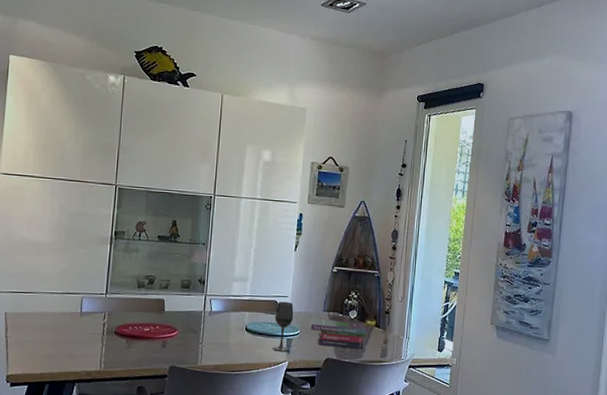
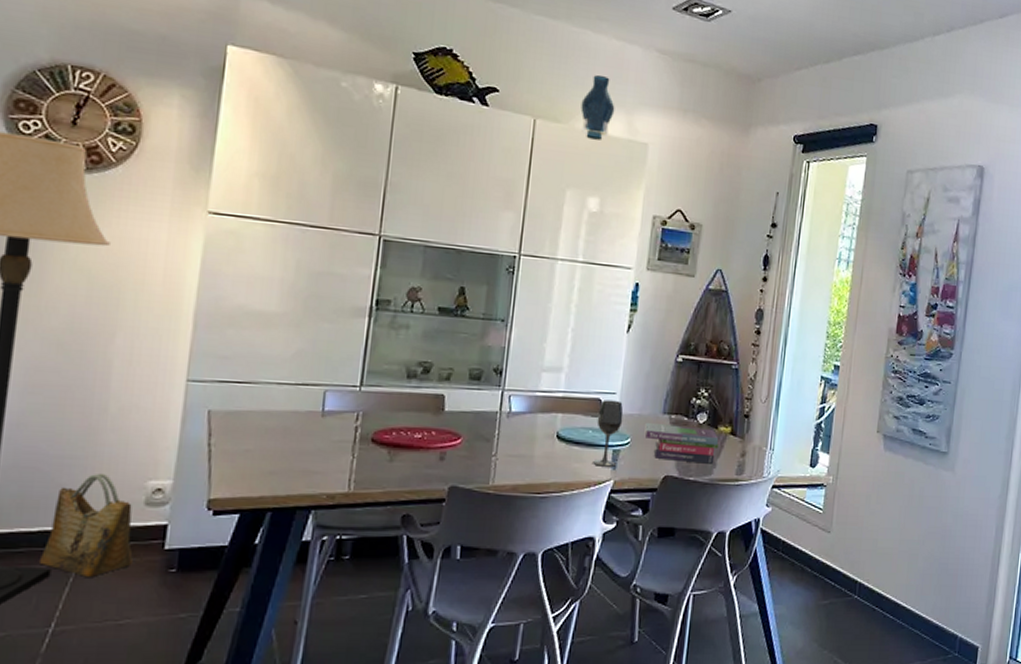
vase: none [255,59,281,108] -> present [580,75,615,141]

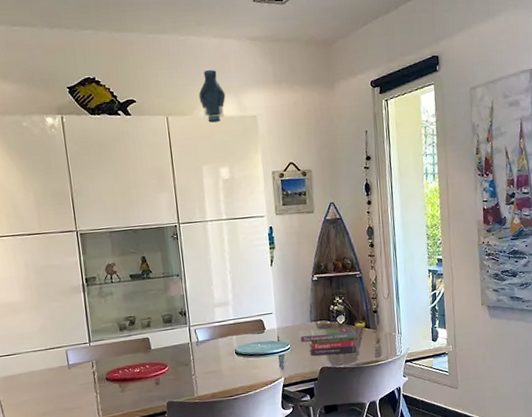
wine glass: present [593,400,624,467] -> none [262,318,283,370]

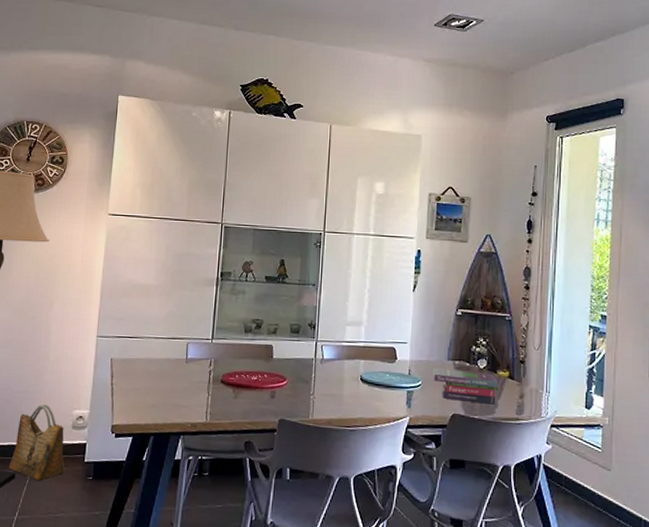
vase: present [198,70,226,124] -> none [365,86,393,137]

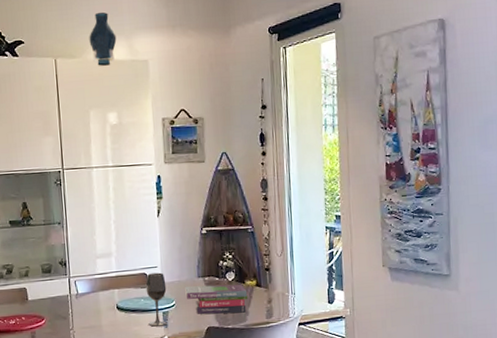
vase: none [365,86,393,137] -> present [89,12,117,67]
wine glass: none [391,348,414,406] -> present [145,272,167,327]

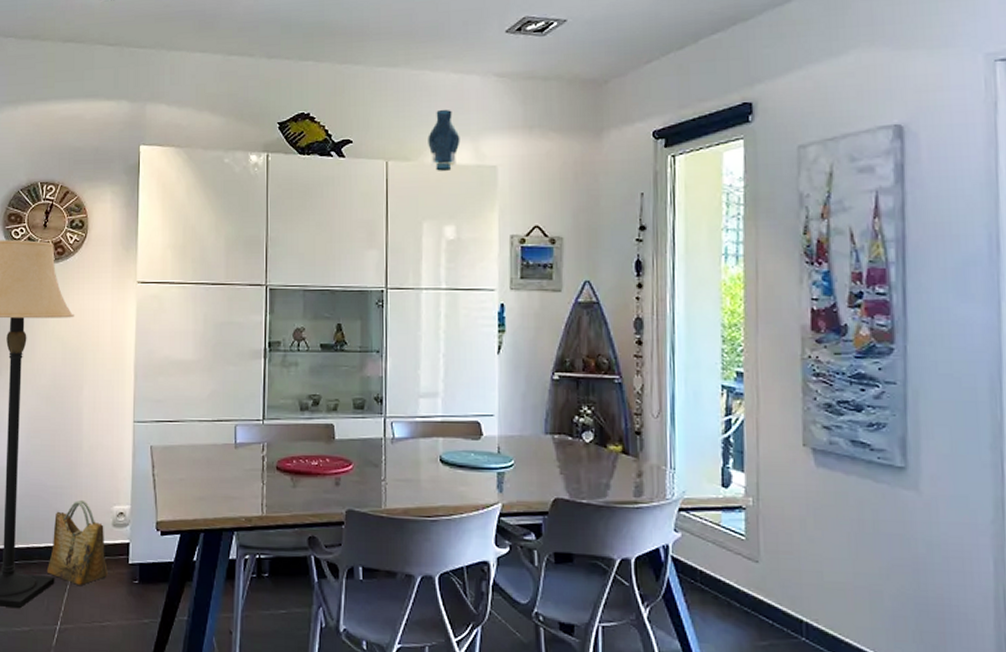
wine glass: present [145,272,167,327] -> none [477,422,504,490]
books: present [185,284,248,314] -> none [527,443,610,486]

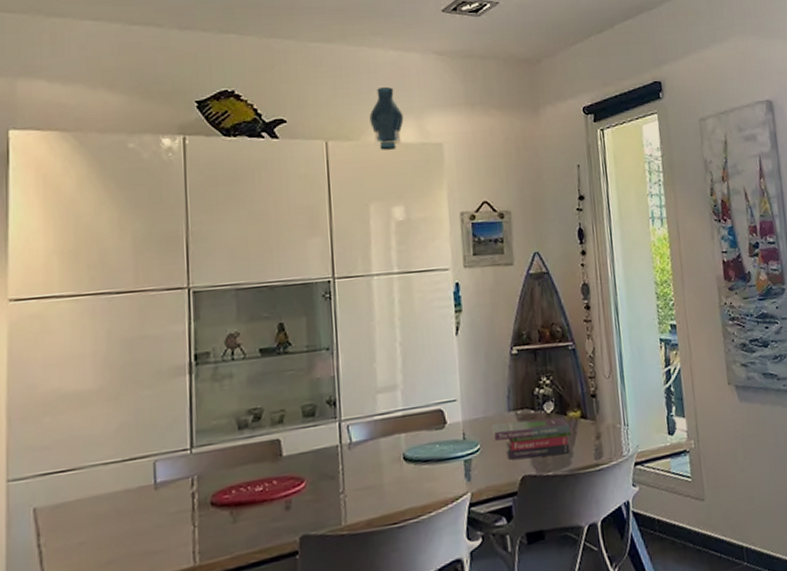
books: none [527,443,610,486] -> present [492,416,572,460]

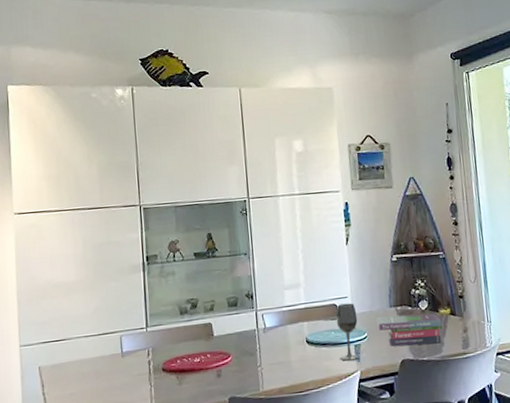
vase: present [369,87,404,151] -> none [273,42,301,95]
wine glass: none [441,407,470,481] -> present [336,303,359,361]

